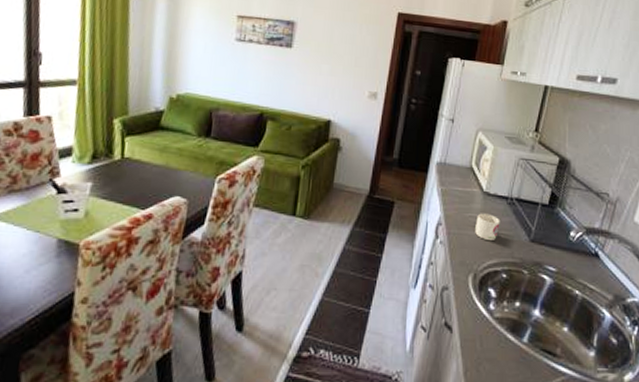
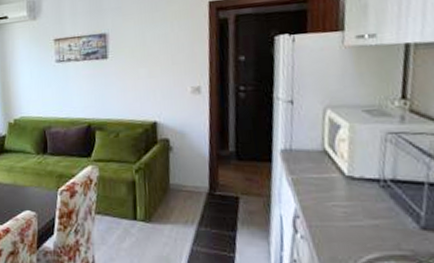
mug: present [475,213,500,241] -> none [342,200,375,232]

